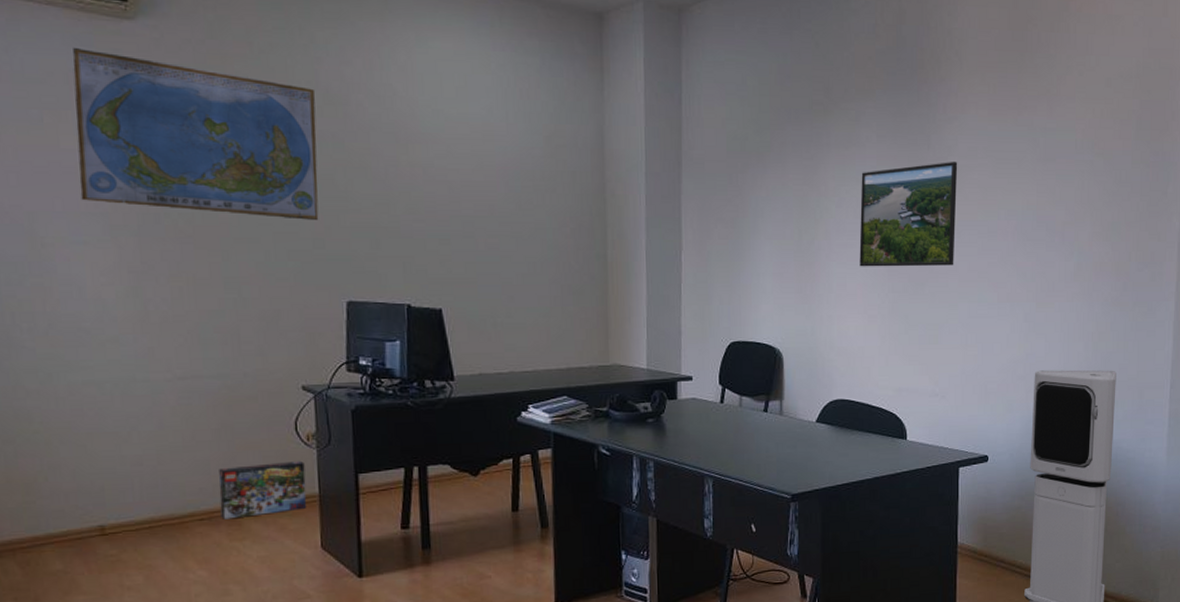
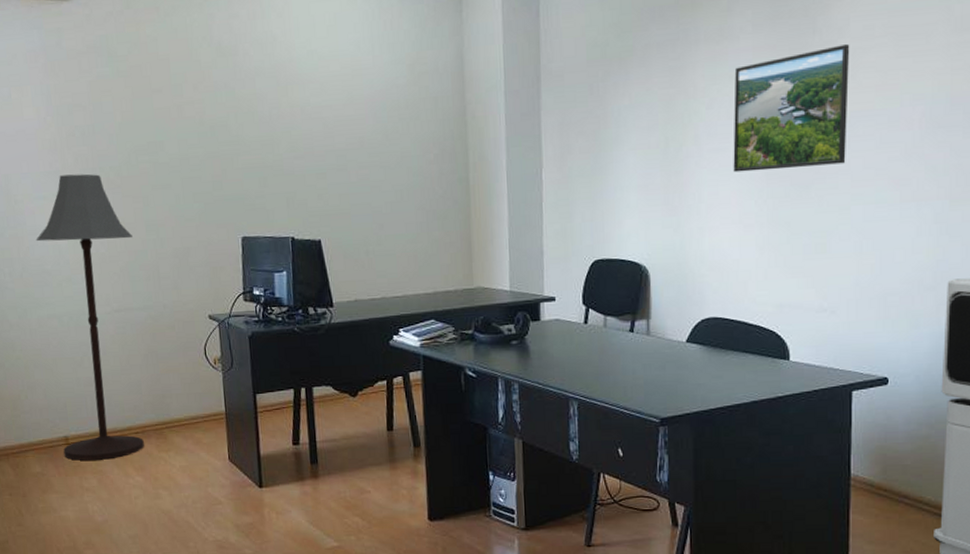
floor lamp: none [70,218,211,554] -> present [35,173,144,461]
world map: present [72,47,319,220] -> none [29,30,217,165]
box: present [219,460,307,520] -> none [148,382,216,433]

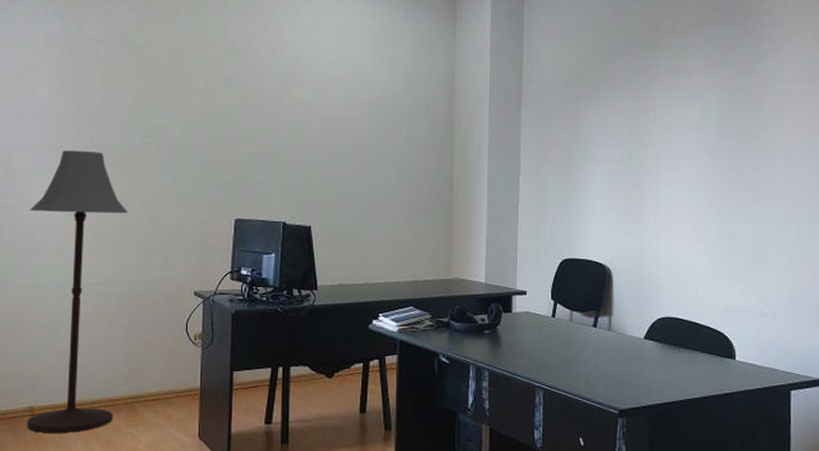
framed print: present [733,44,850,173] -> none [687,88,784,189]

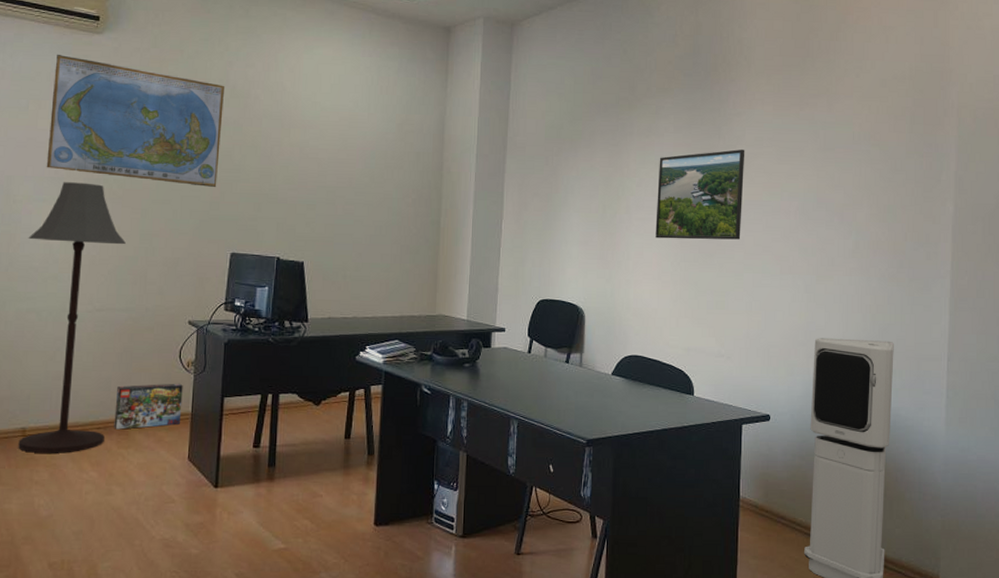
world map: none [45,17,223,150] -> present [46,54,224,187]
box: none [122,357,191,407] -> present [114,383,183,430]
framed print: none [687,88,784,189] -> present [655,149,745,240]

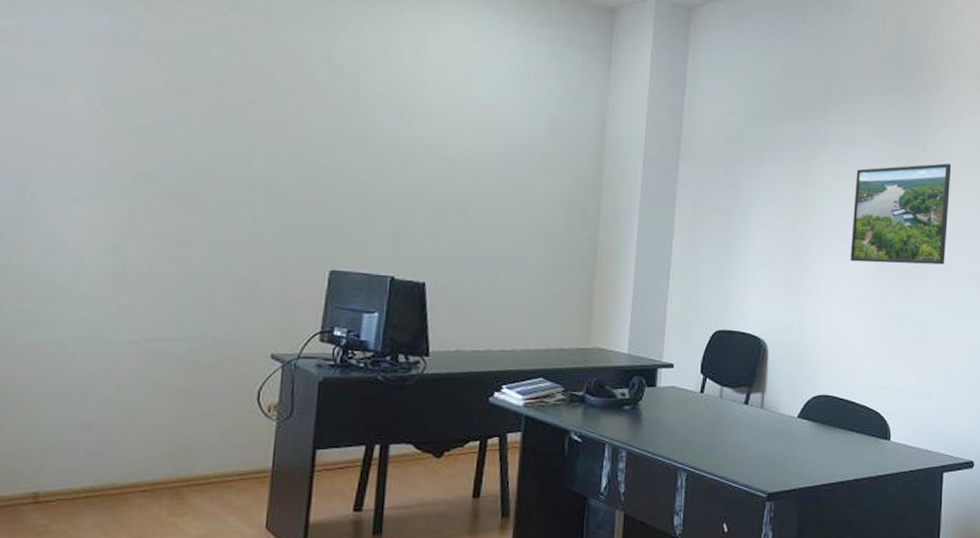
floor lamp: present [18,182,126,453] -> none [27,176,188,525]
world map: present [46,54,224,187] -> none [78,13,327,188]
box: present [114,383,183,430] -> none [164,432,262,492]

